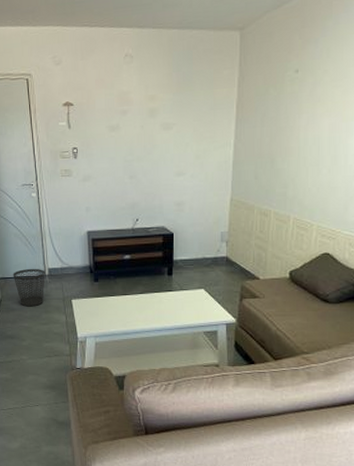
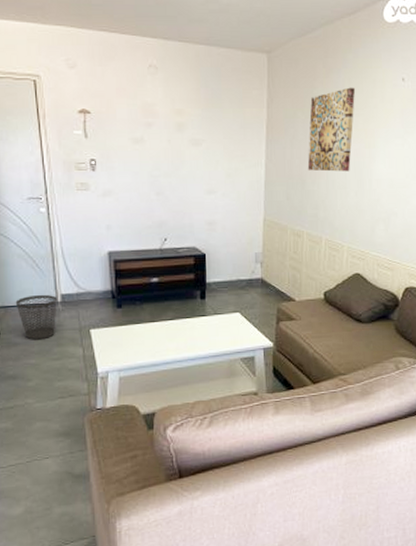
wall art: none [278,57,335,149] -> present [307,87,356,172]

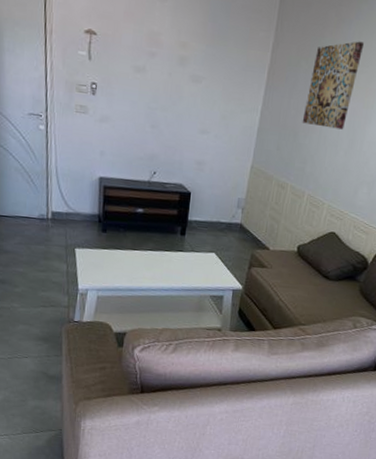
wastebasket: present [15,294,57,340] -> none [9,208,48,251]

